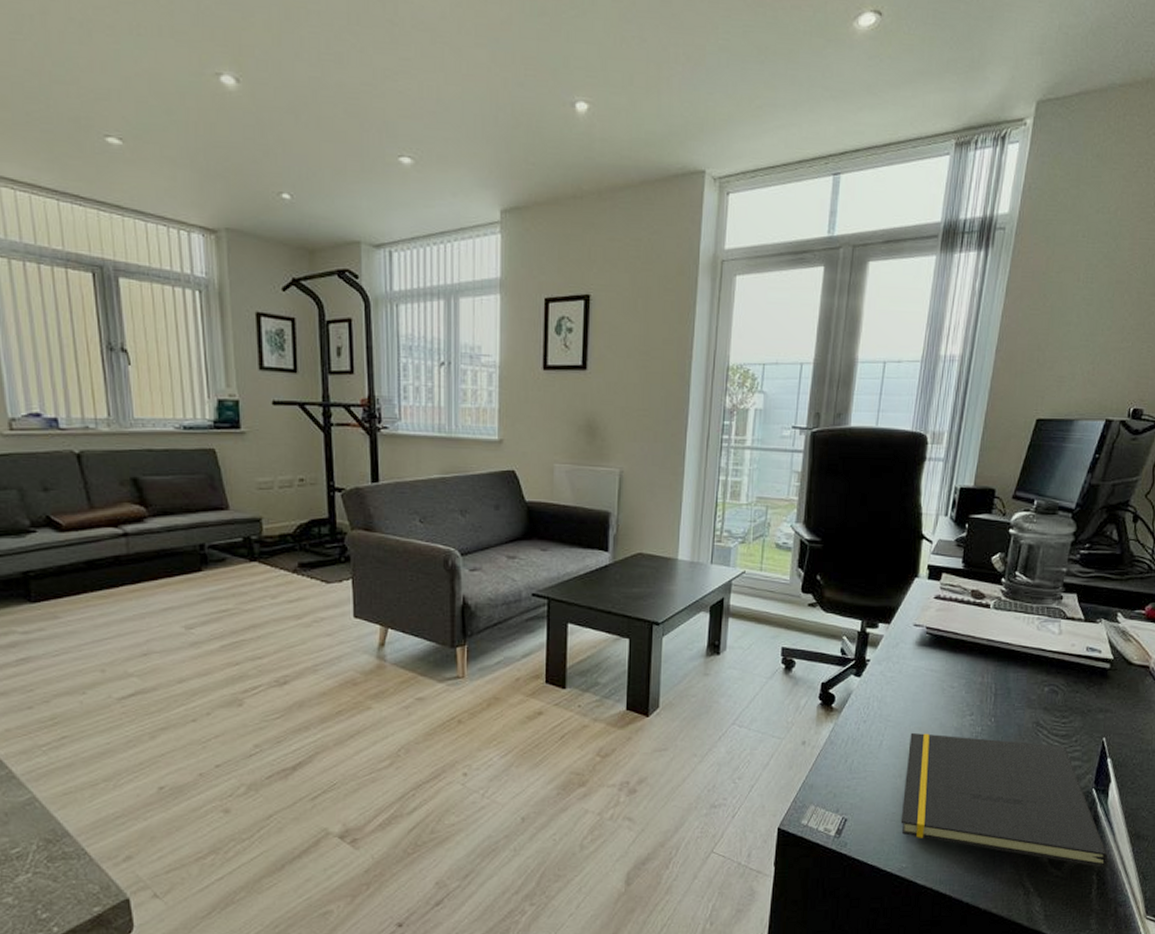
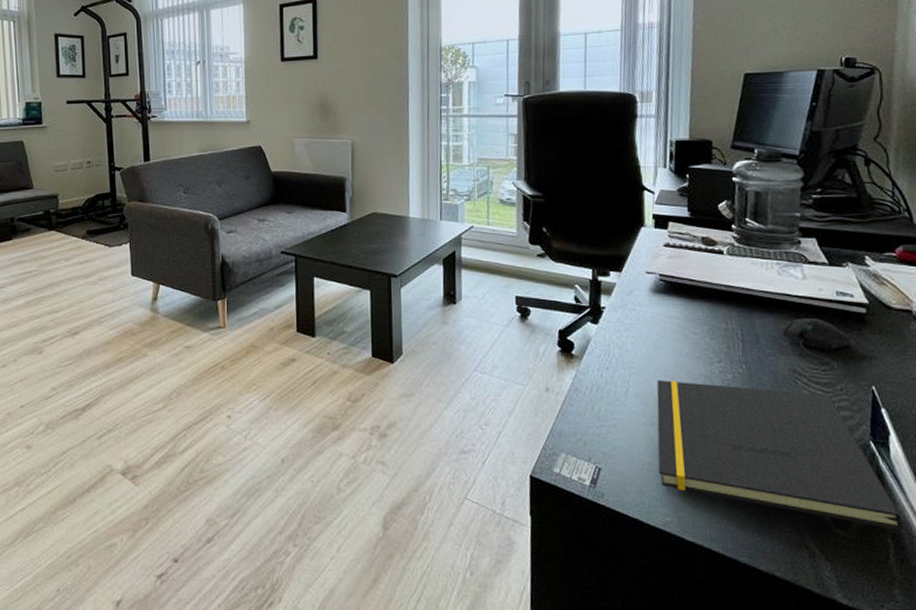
computer mouse: none [1032,673,1091,722] -> present [782,319,850,369]

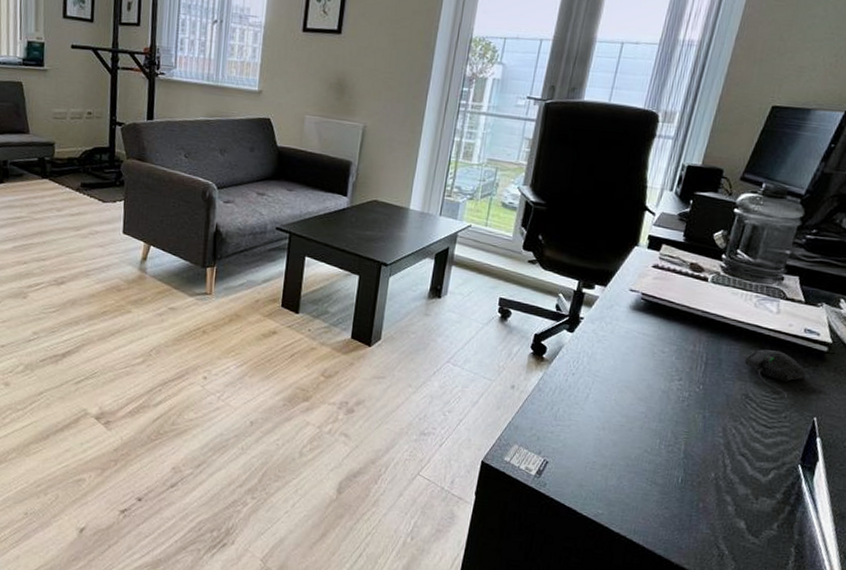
notepad: present [657,379,905,530] -> none [600,389,810,542]

